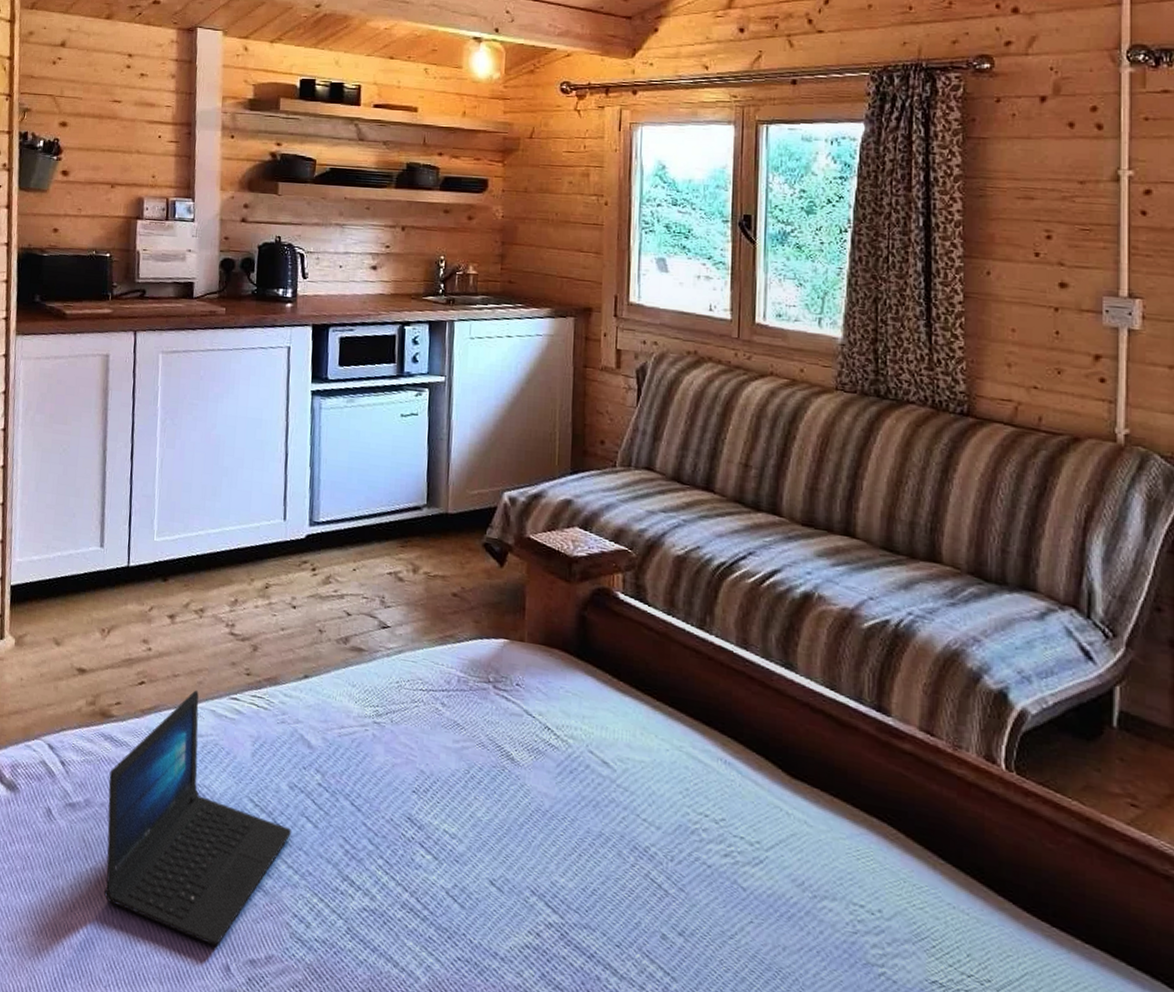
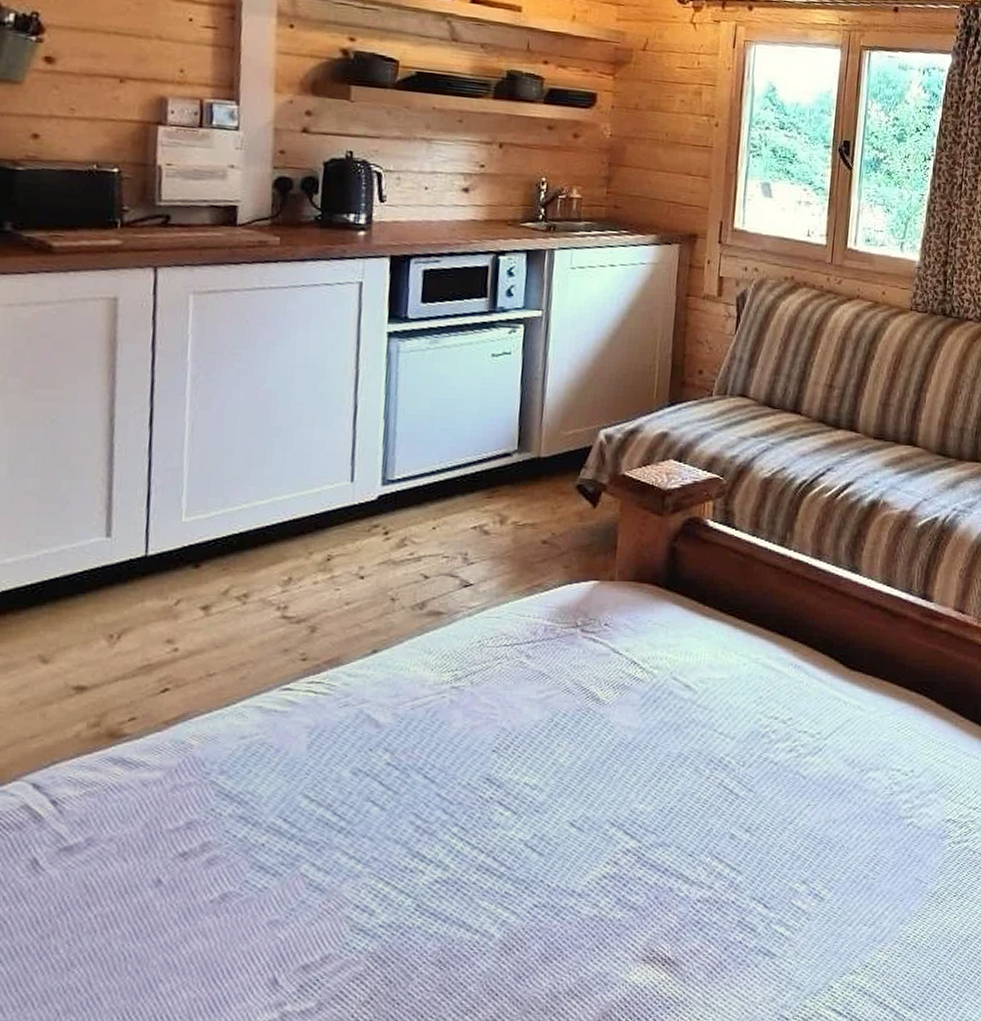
laptop: present [104,690,291,946] -> none [114,688,354,962]

